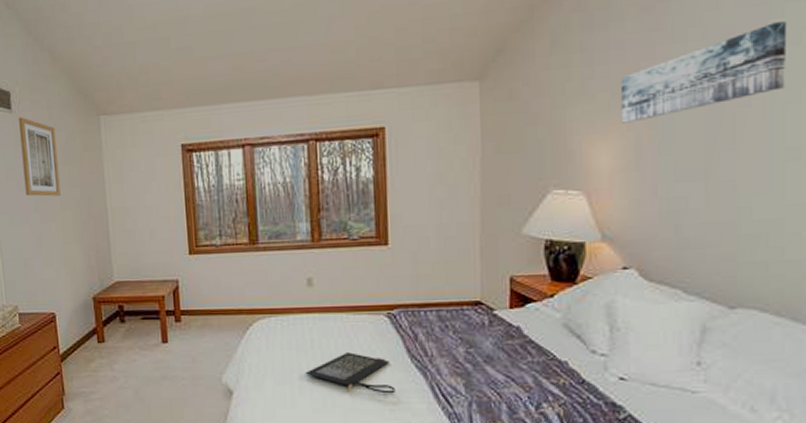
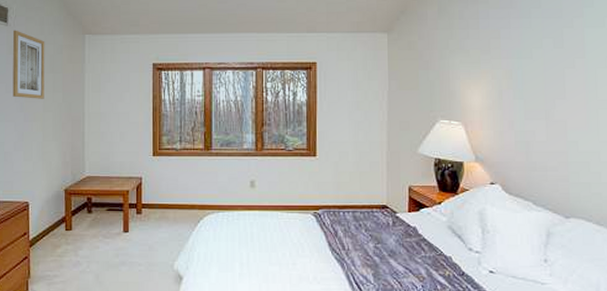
clutch bag: present [305,352,396,394] -> none [245,245,319,281]
wall art: present [620,21,787,124] -> none [487,10,596,73]

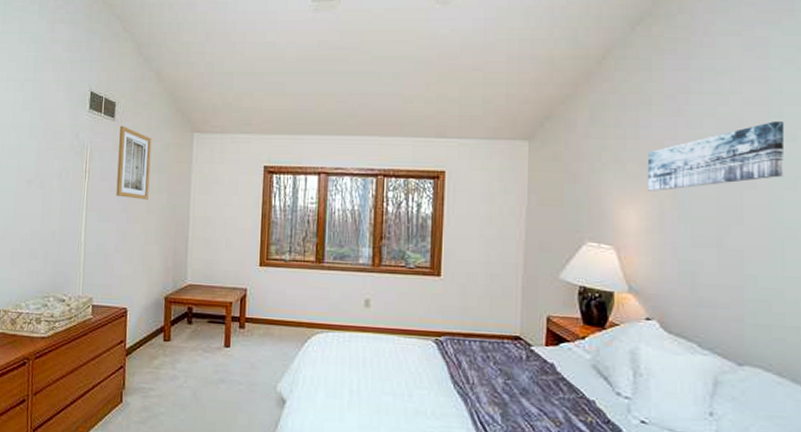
wall art: none [487,10,596,73] -> present [647,121,785,191]

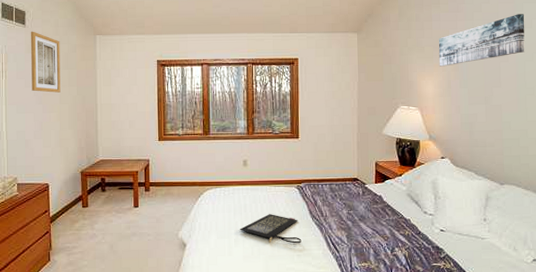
clutch bag: none [355,373,438,417] -> present [239,214,302,244]

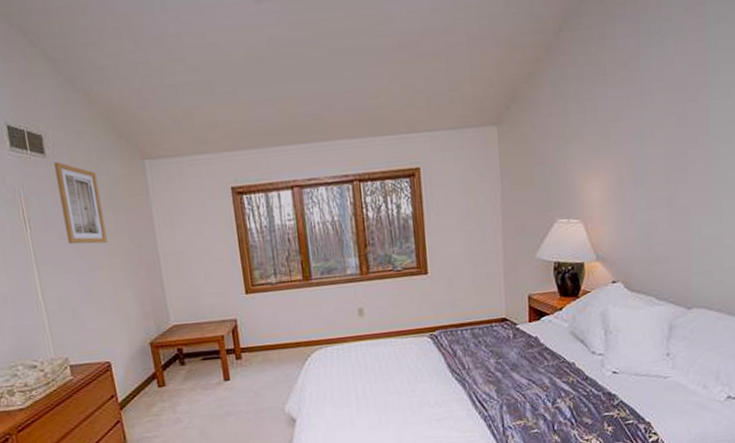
clutch bag: present [239,214,302,244] -> none [361,372,440,408]
wall art: present [438,14,525,67] -> none [606,79,721,162]

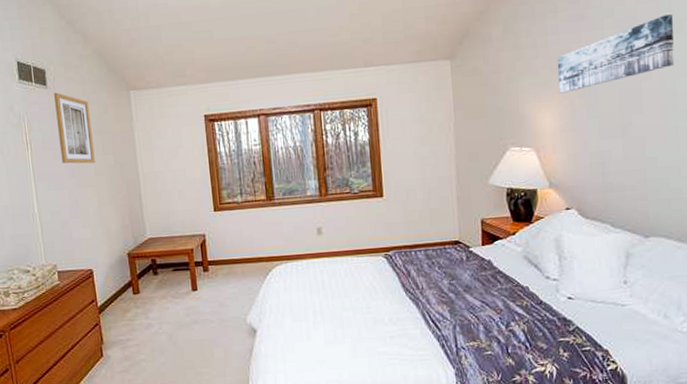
wall art: none [606,79,721,162] -> present [557,14,675,94]

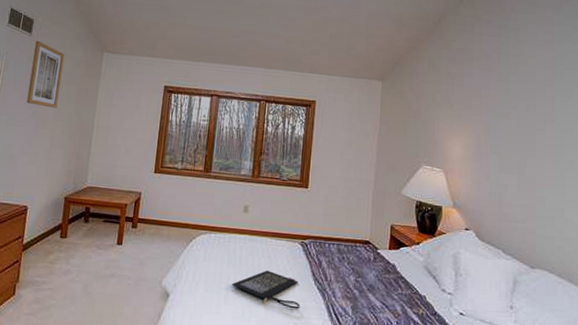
clutch bag: none [318,289,394,324] -> present [231,270,300,310]
wall art: present [557,14,675,94] -> none [468,80,565,128]

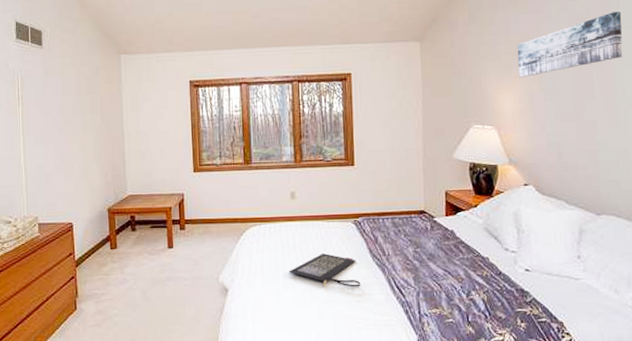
wall art: present [26,40,65,108] -> none [49,52,83,121]
wall art: none [468,80,565,128] -> present [517,12,623,78]

